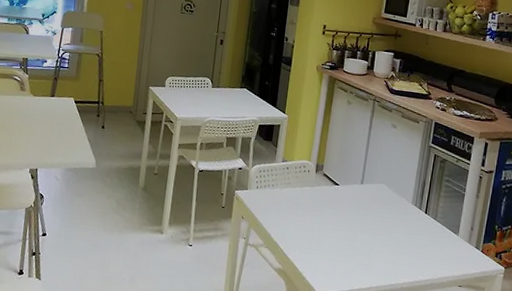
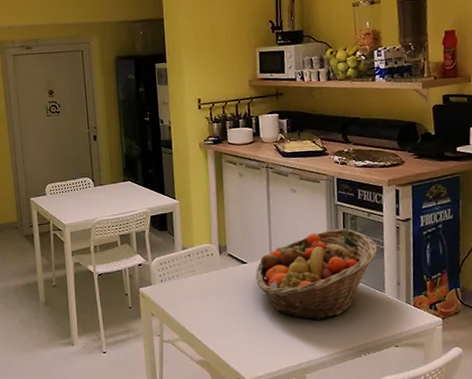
fruit basket: none [344,168,460,250] -> present [255,228,378,320]

